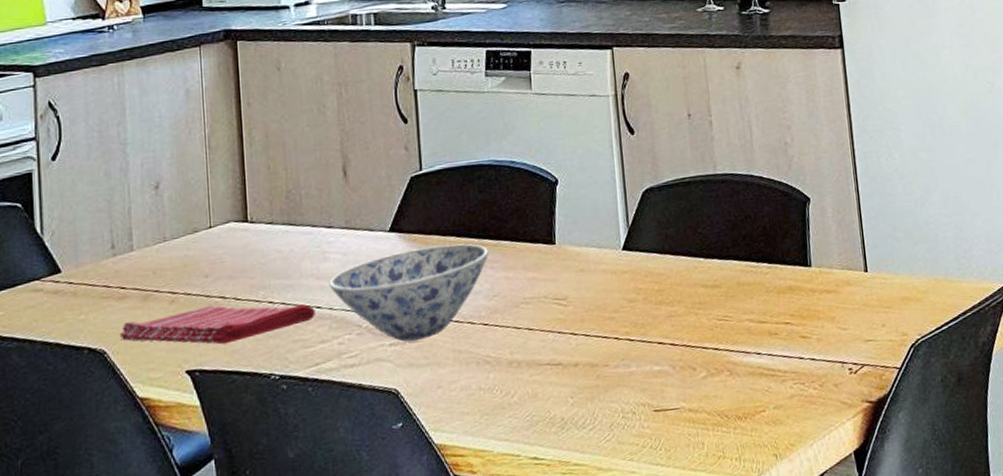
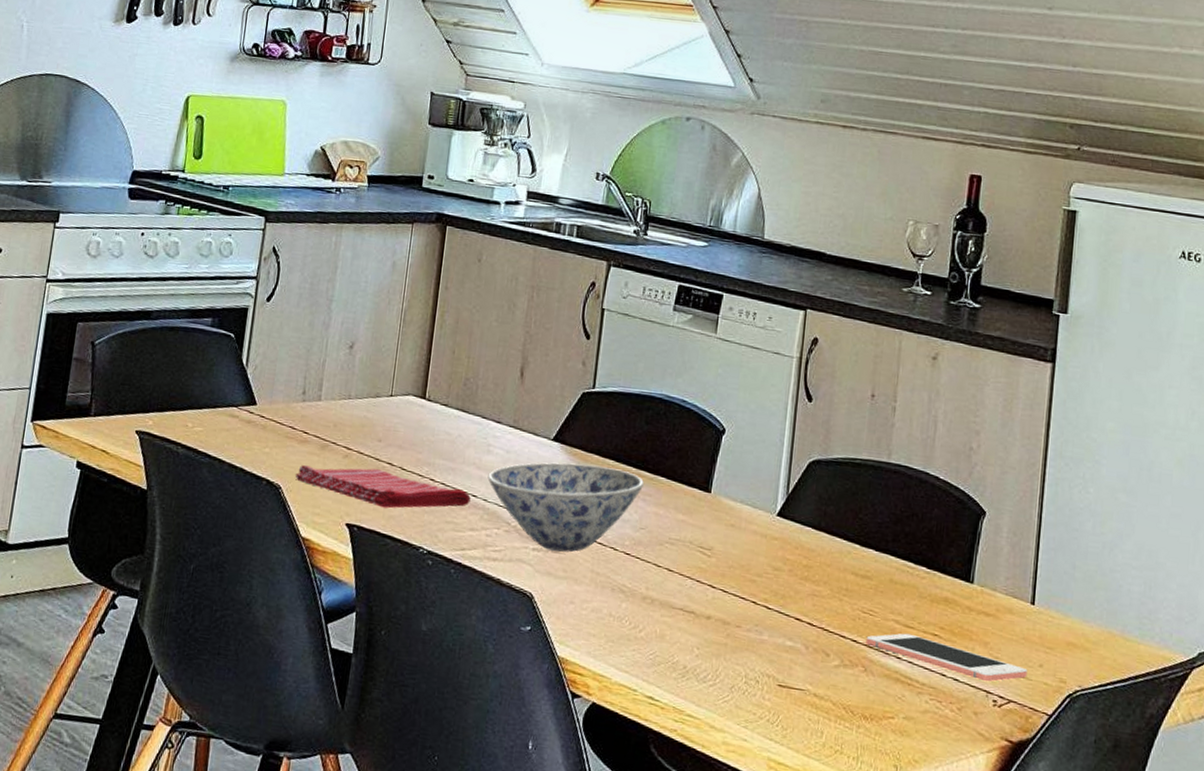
cell phone: none [726,328,874,354] -> present [866,633,1028,682]

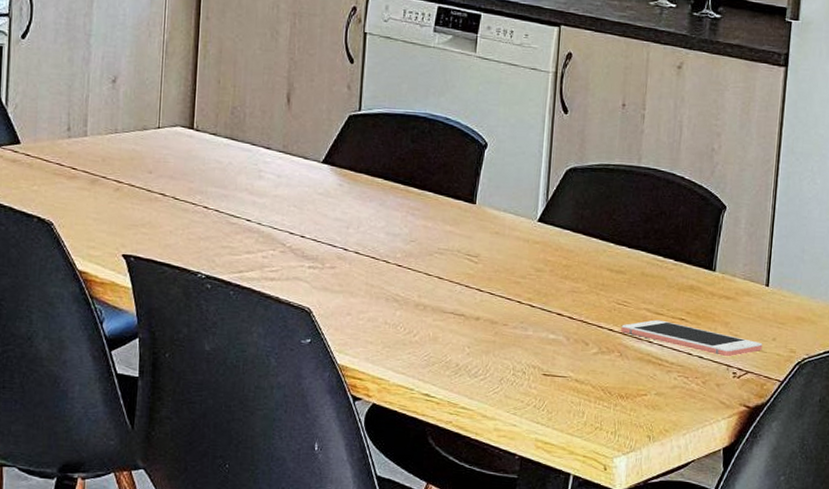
dish towel: present [295,465,471,509] -> none [67,200,245,238]
bowl: present [487,462,644,553] -> none [260,183,412,268]

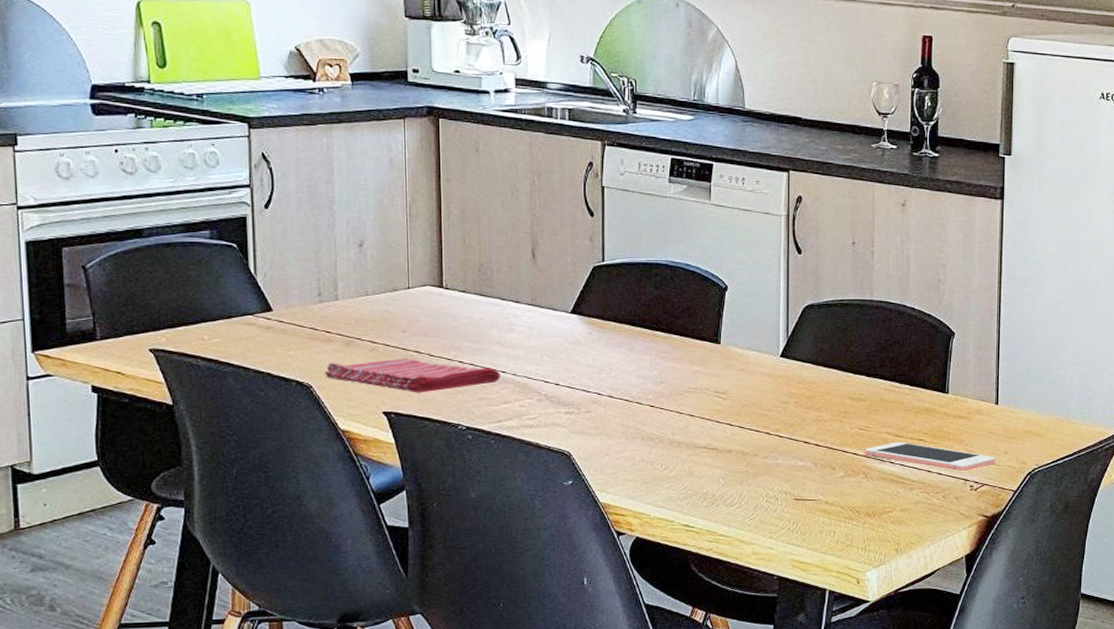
dish towel: none [67,200,245,238] -> present [325,358,500,393]

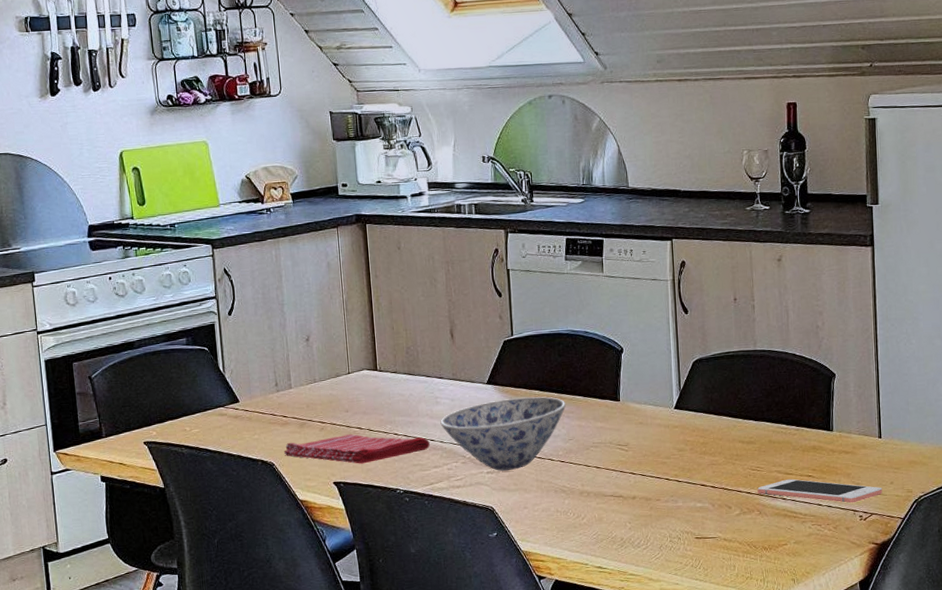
bowl: none [514,331,659,412] -> present [440,396,566,471]

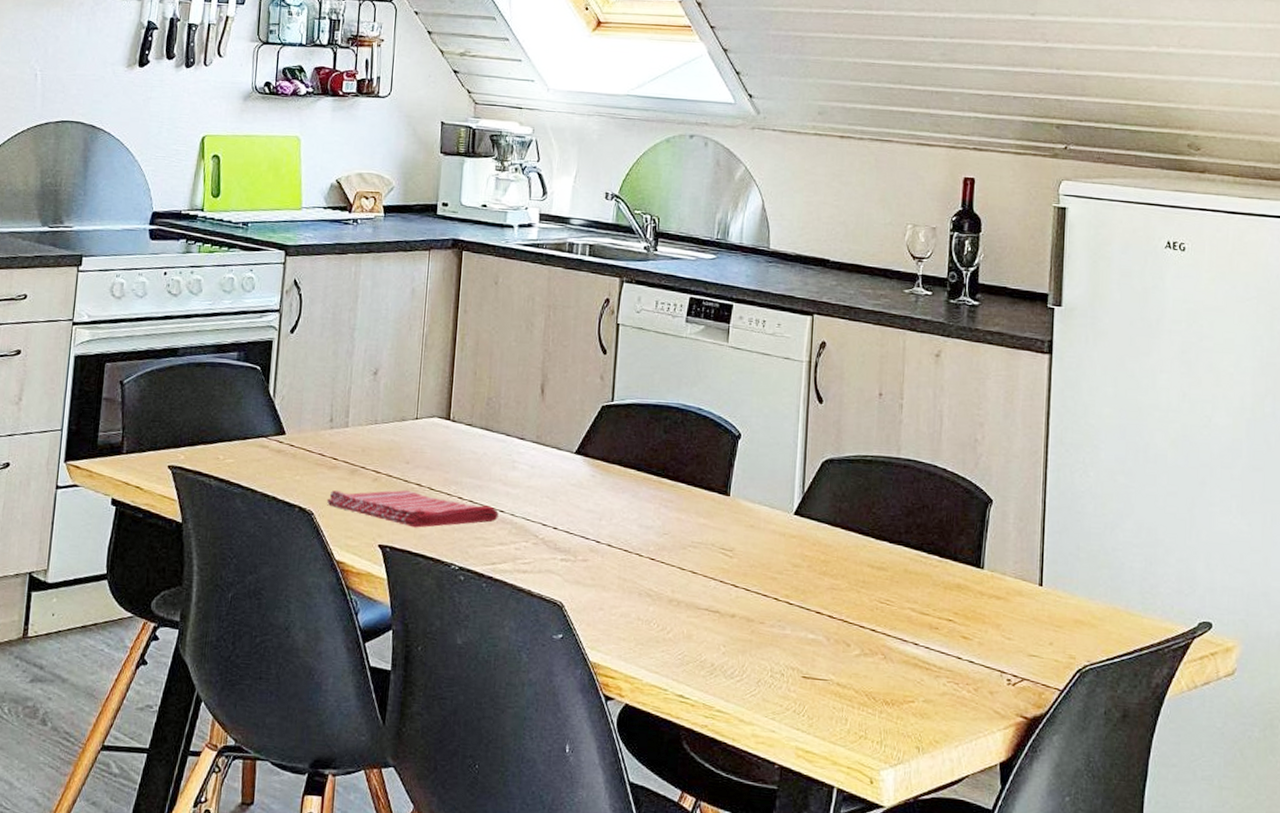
bowl: present [440,396,566,471] -> none [514,474,665,561]
cell phone: present [757,479,883,504] -> none [884,620,1039,662]

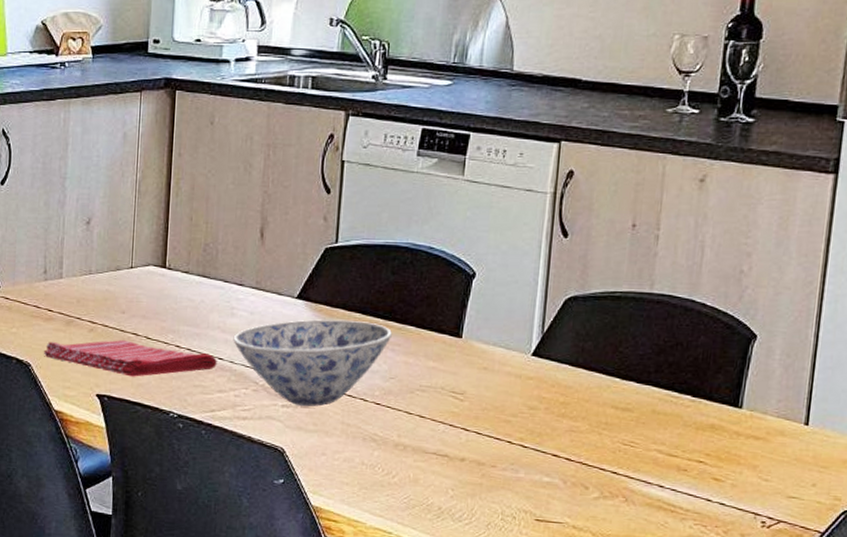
bowl: none [514,474,665,561] -> present [233,319,392,407]

